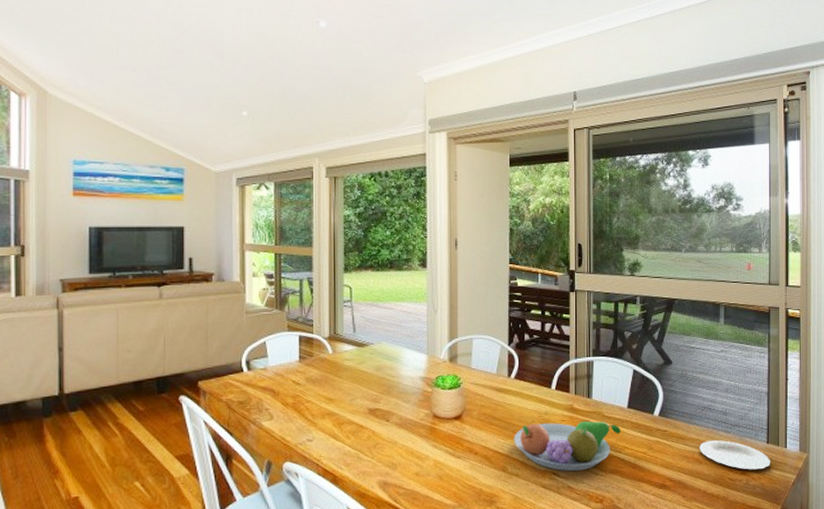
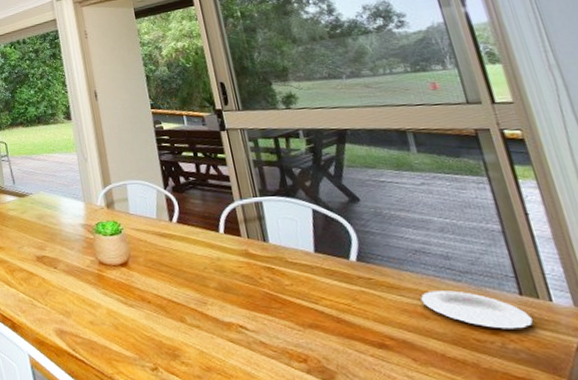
fruit bowl: present [513,420,621,472] -> none [186,267,312,325]

